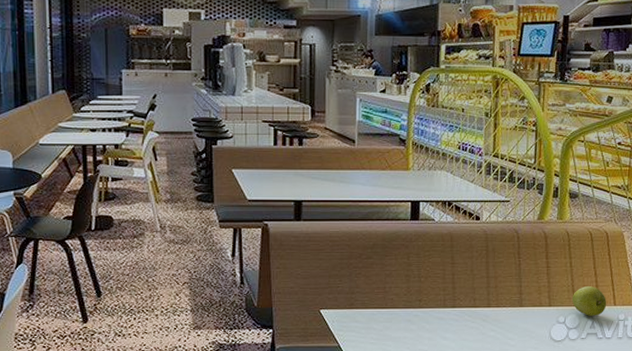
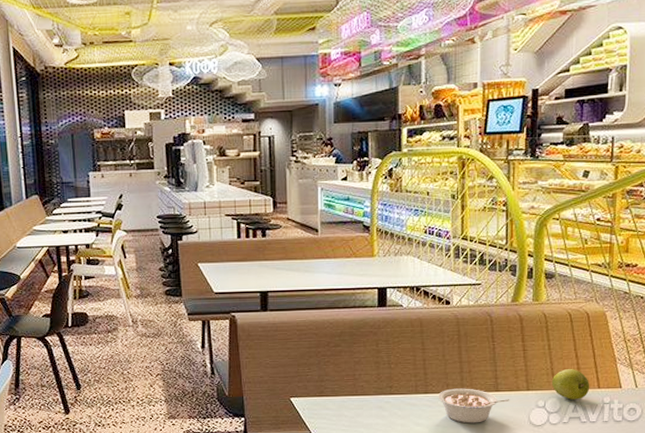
legume: none [464,303,533,338] -> present [437,388,510,424]

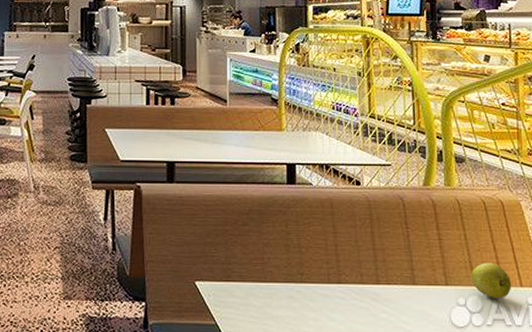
legume: present [437,388,510,424] -> none [351,279,429,321]

